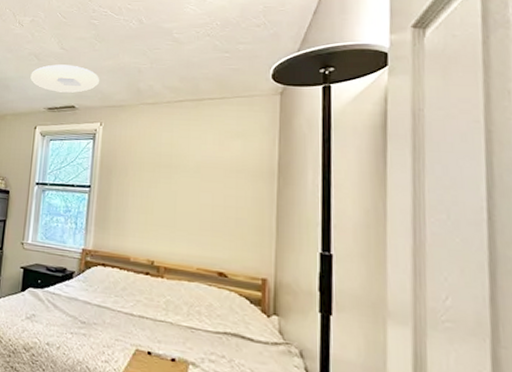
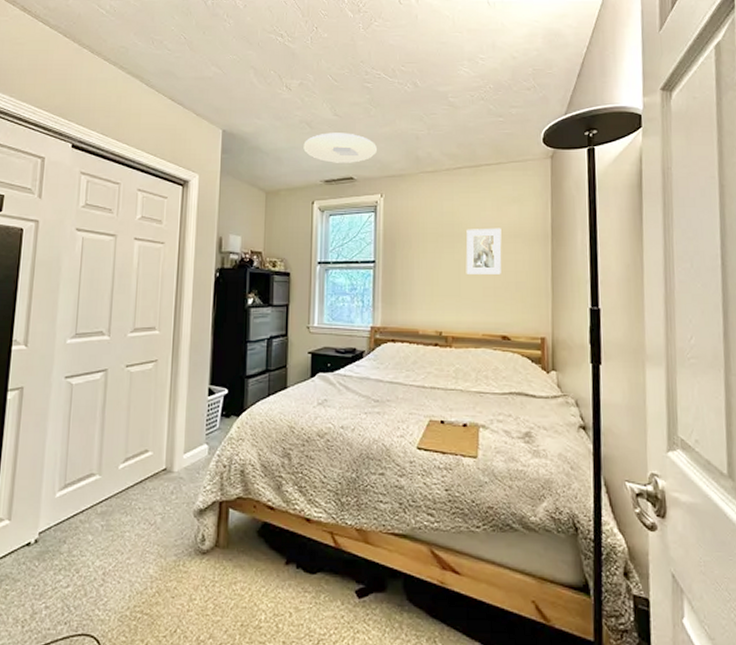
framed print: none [182,161,223,209] -> present [466,228,502,274]

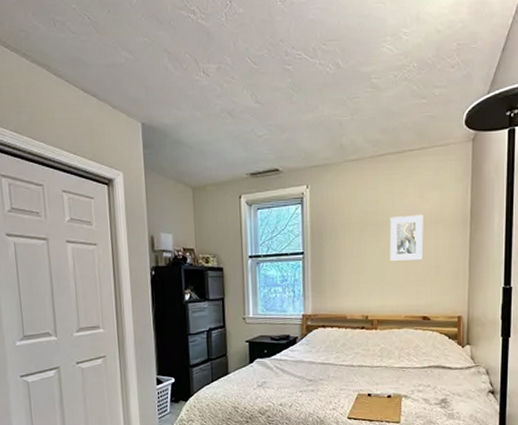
ceiling light: present [303,133,378,163] -> none [226,121,302,155]

